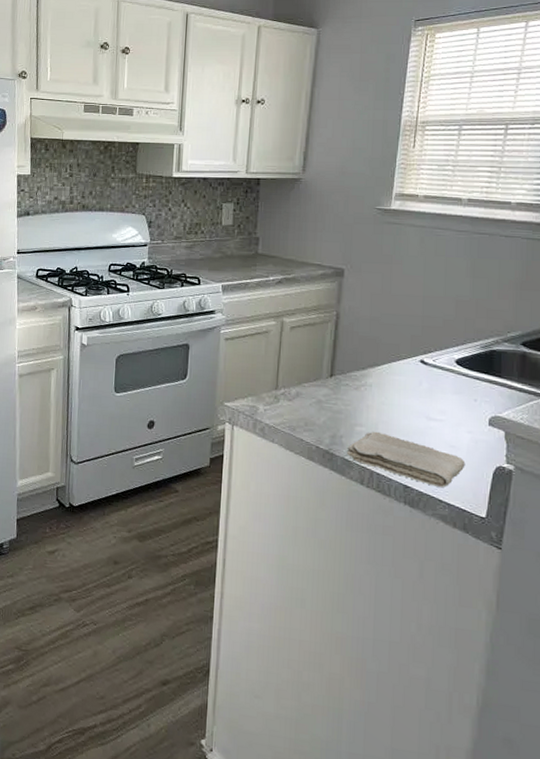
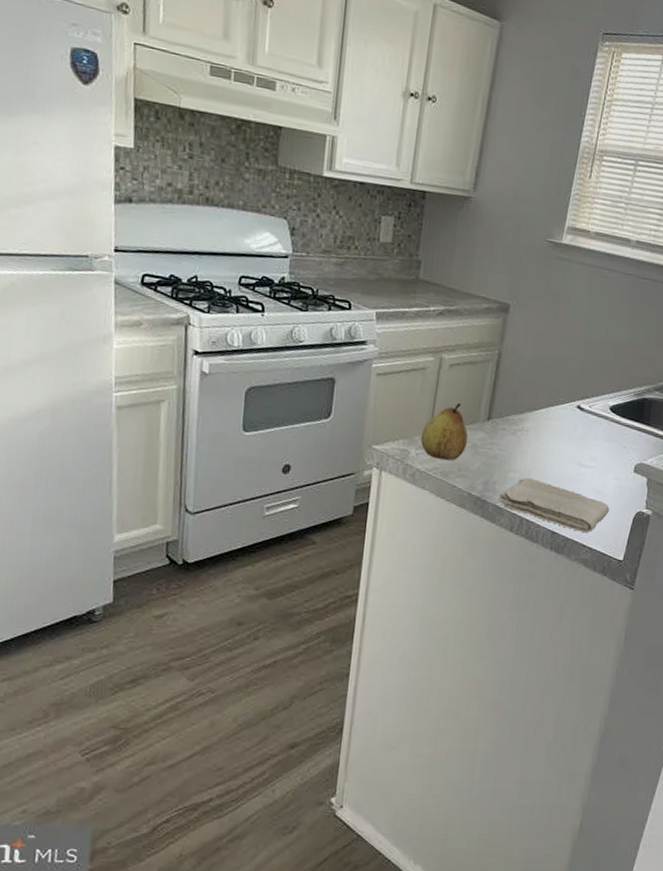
fruit: none [268,362,313,415] -> present [421,403,468,460]

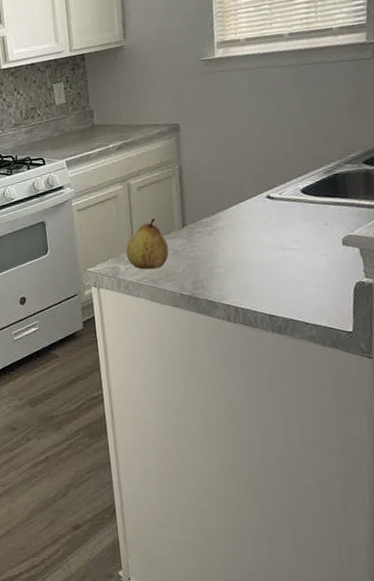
washcloth: present [499,477,610,533] -> none [210,270,326,311]

